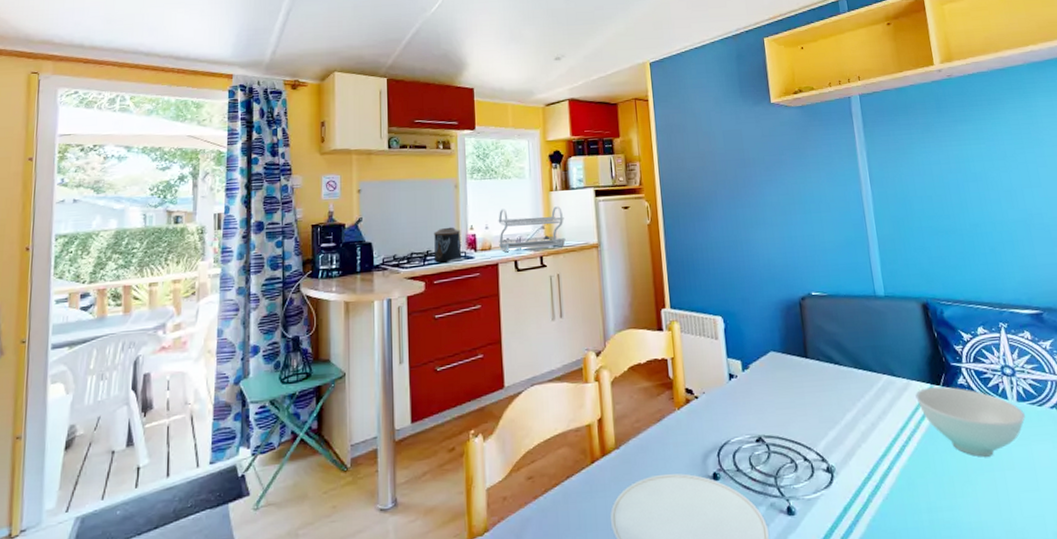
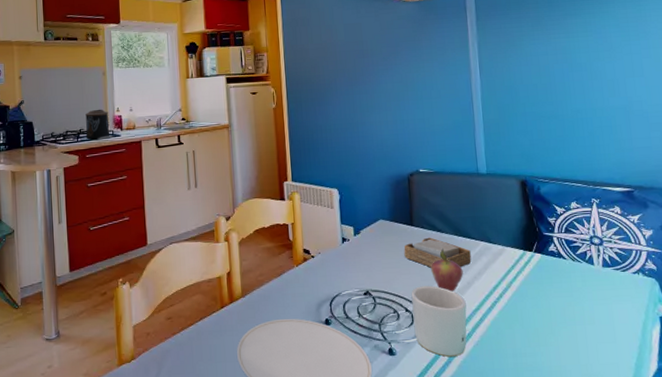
dish rack: present [498,206,566,253] -> none [141,92,200,132]
napkin holder: none [798,371,875,407] -> present [404,237,472,268]
mug: none [809,428,875,515] -> present [411,285,467,357]
fruit: none [830,382,867,435] -> present [431,247,463,292]
bowl: present [915,386,1025,457] -> none [509,253,609,313]

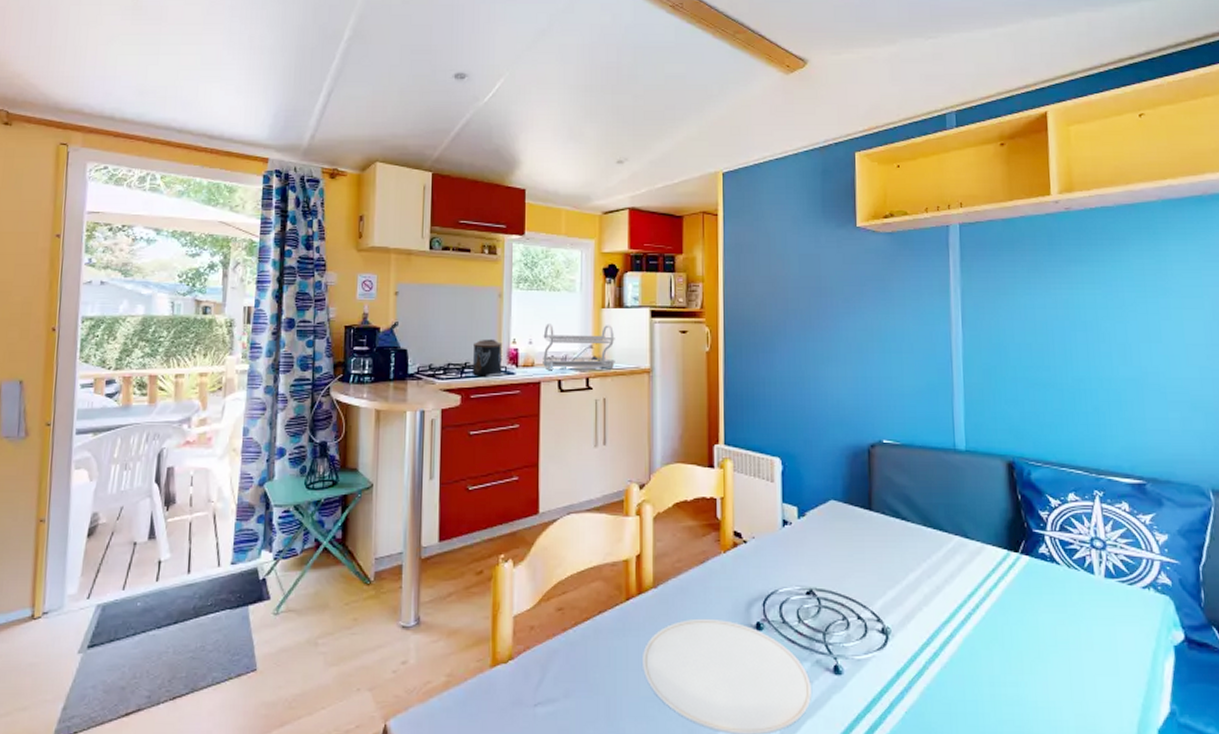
dish rack: none [141,92,200,132] -> present [543,323,615,371]
napkin holder: present [404,237,472,268] -> none [859,526,943,567]
mug: present [411,285,467,357] -> none [865,588,934,682]
fruit: present [431,247,463,292] -> none [892,540,932,597]

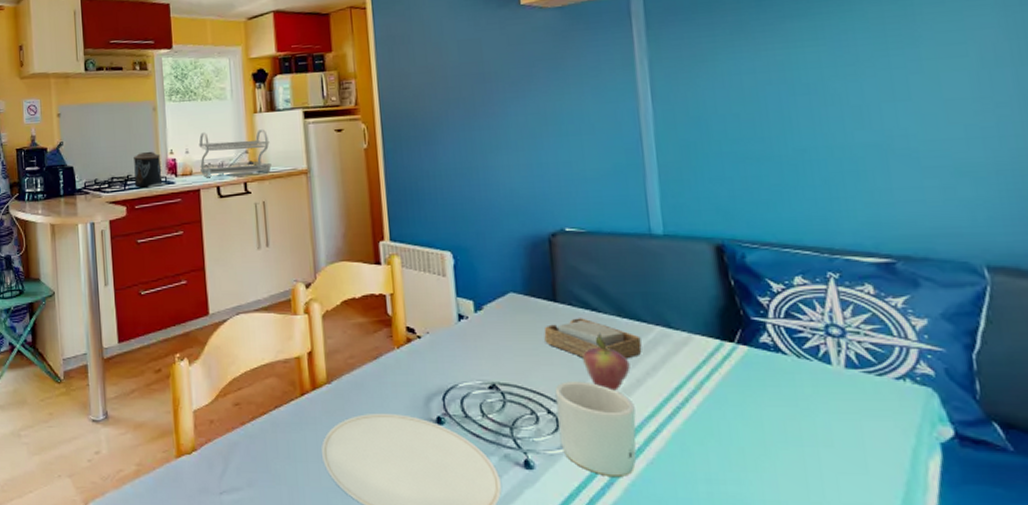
napkin holder: none [859,526,943,567] -> present [544,318,642,359]
mug: none [865,588,934,682] -> present [555,381,637,478]
fruit: none [892,540,932,597] -> present [583,331,630,391]

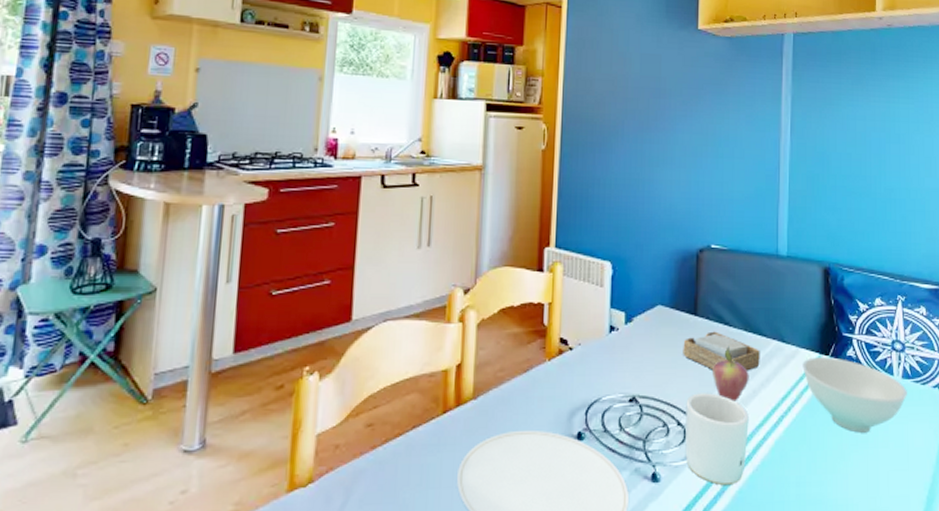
canister: present [134,151,168,189] -> none [284,126,325,170]
dish rack: present [199,129,272,178] -> none [365,112,447,165]
bowl: none [698,344,856,429] -> present [802,357,907,433]

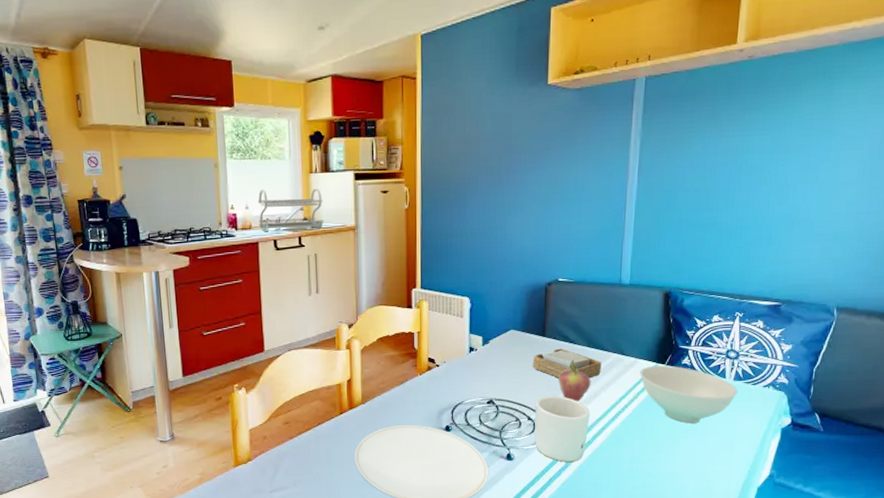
dish rack: none [365,112,447,165] -> present [258,189,324,232]

